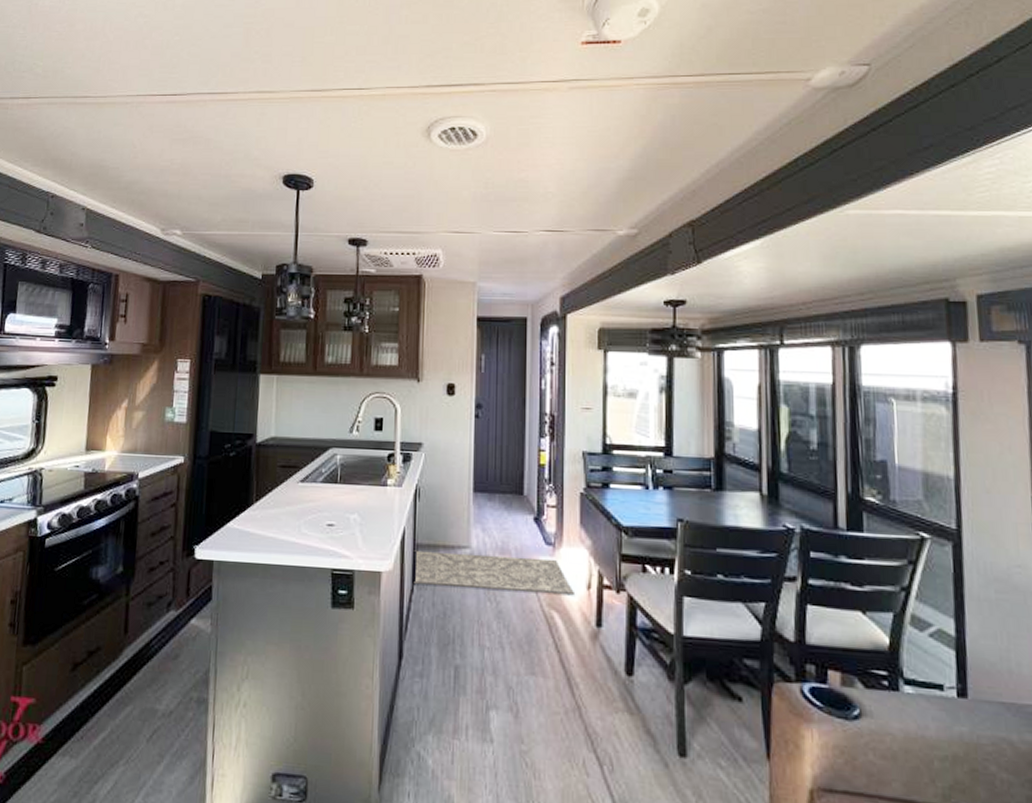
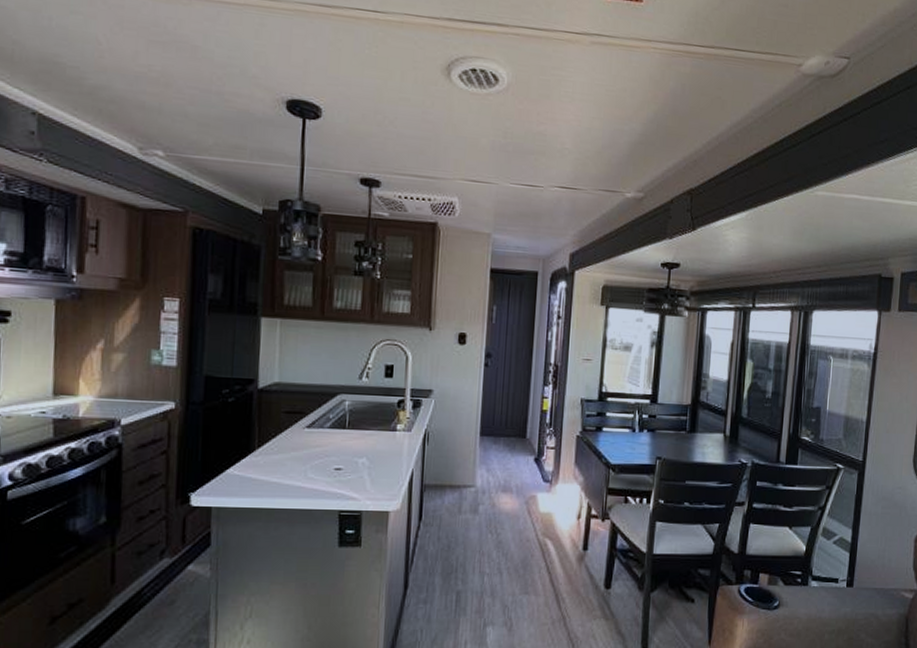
rug: present [413,550,576,594] -> none [421,490,567,524]

